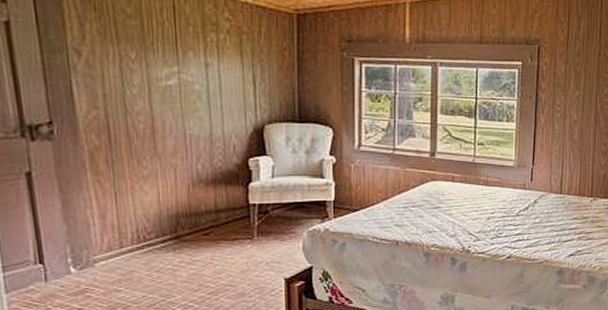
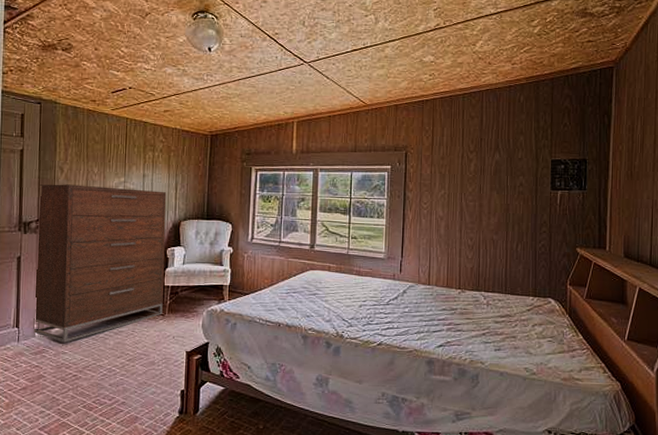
dresser: none [46,72,250,279] -> present [33,184,167,343]

